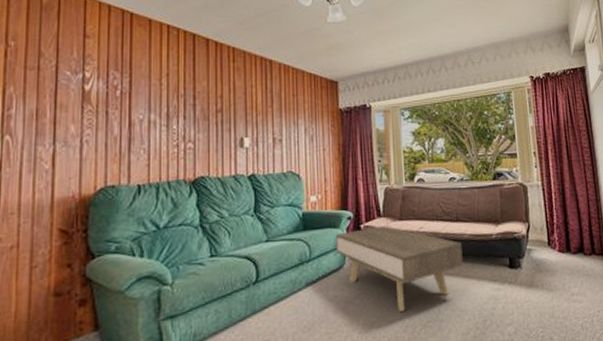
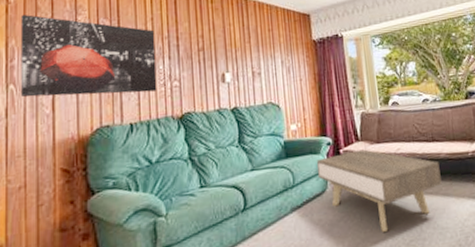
wall art: none [17,60,170,153] -> present [20,14,157,97]

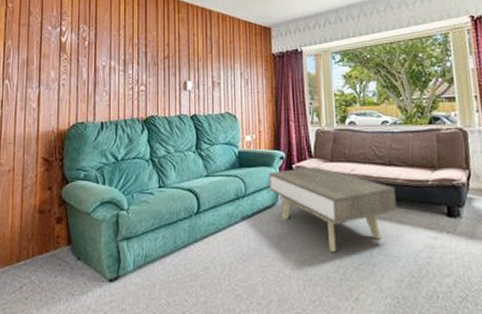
wall art: present [20,14,157,97] -> none [13,18,126,95]

